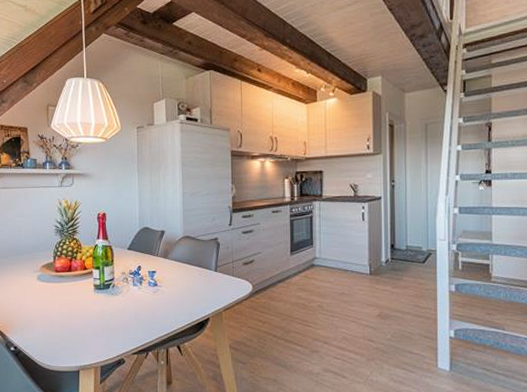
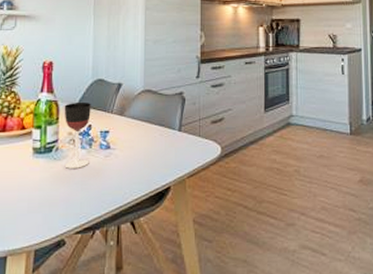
wineglass: none [117,247,141,302] -> present [64,103,91,169]

